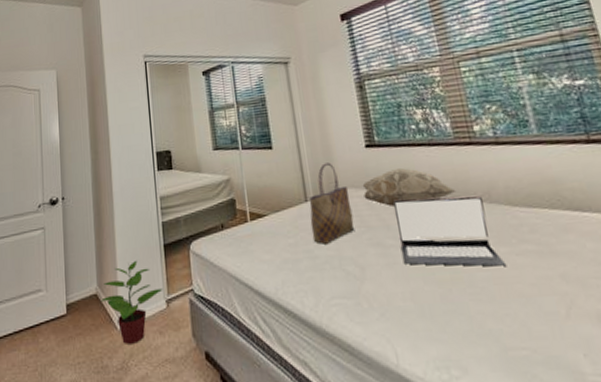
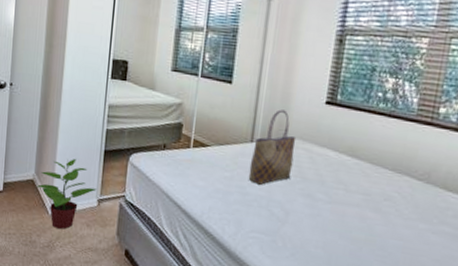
decorative pillow: present [362,168,457,208] -> none [309,131,399,169]
laptop: present [393,196,505,267] -> none [326,159,421,239]

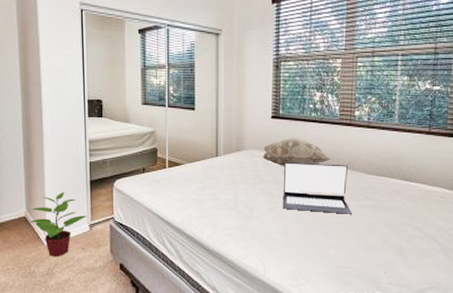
tote bag: present [248,109,296,185] -> none [217,127,252,190]
decorative pillow: none [309,131,399,169] -> present [263,138,331,167]
laptop: none [326,159,421,239] -> present [282,161,351,214]

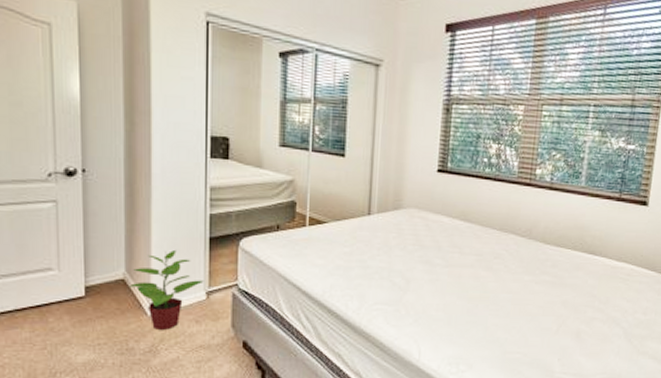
decorative pillow: present [263,138,331,167] -> none [425,197,505,232]
laptop: present [282,161,351,214] -> none [444,225,525,291]

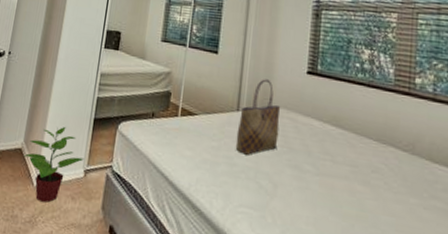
tote bag: none [368,180,412,257] -> present [235,79,281,155]

